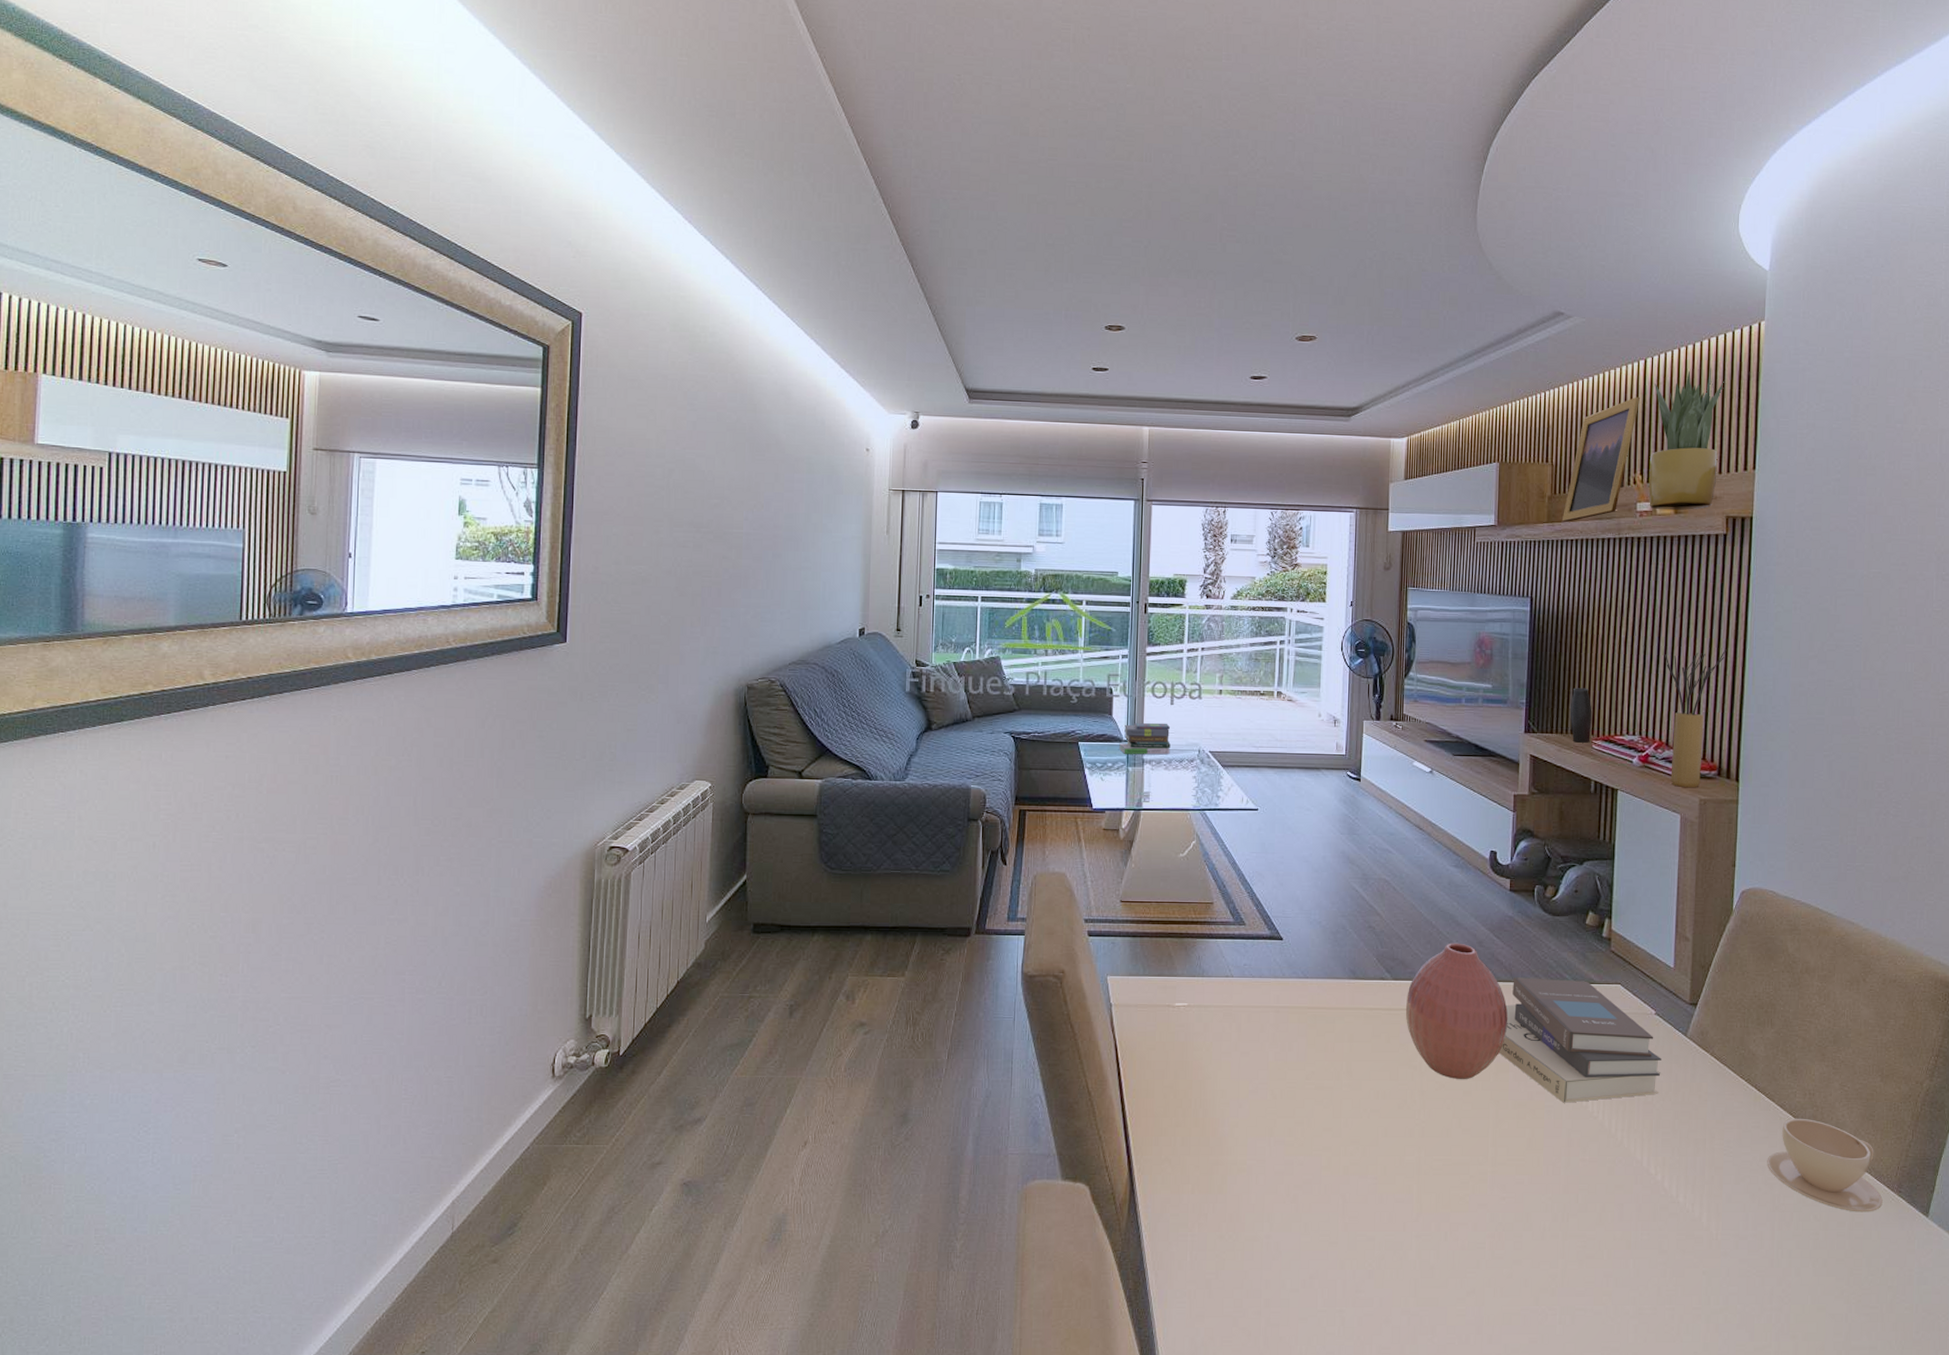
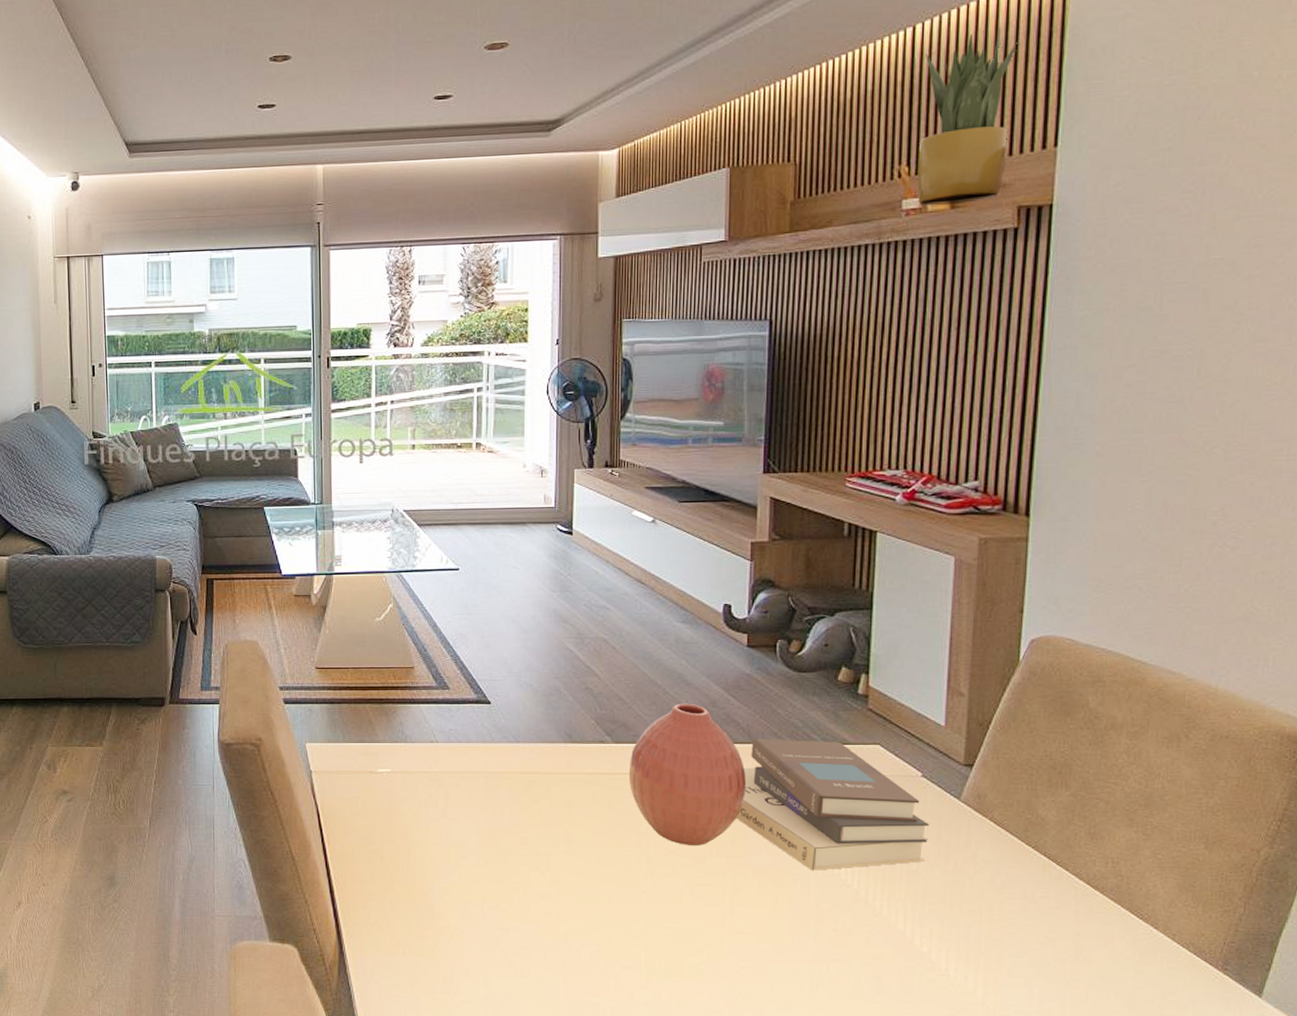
books: present [1119,722,1170,755] -> none [307,482,361,517]
picture frame: present [1561,396,1641,523] -> none [807,72,908,231]
vase: present [1570,688,1592,743] -> none [818,419,846,481]
vase: present [1665,649,1727,788] -> none [937,364,1016,526]
teacup: present [1767,1118,1883,1212] -> none [1057,888,1203,991]

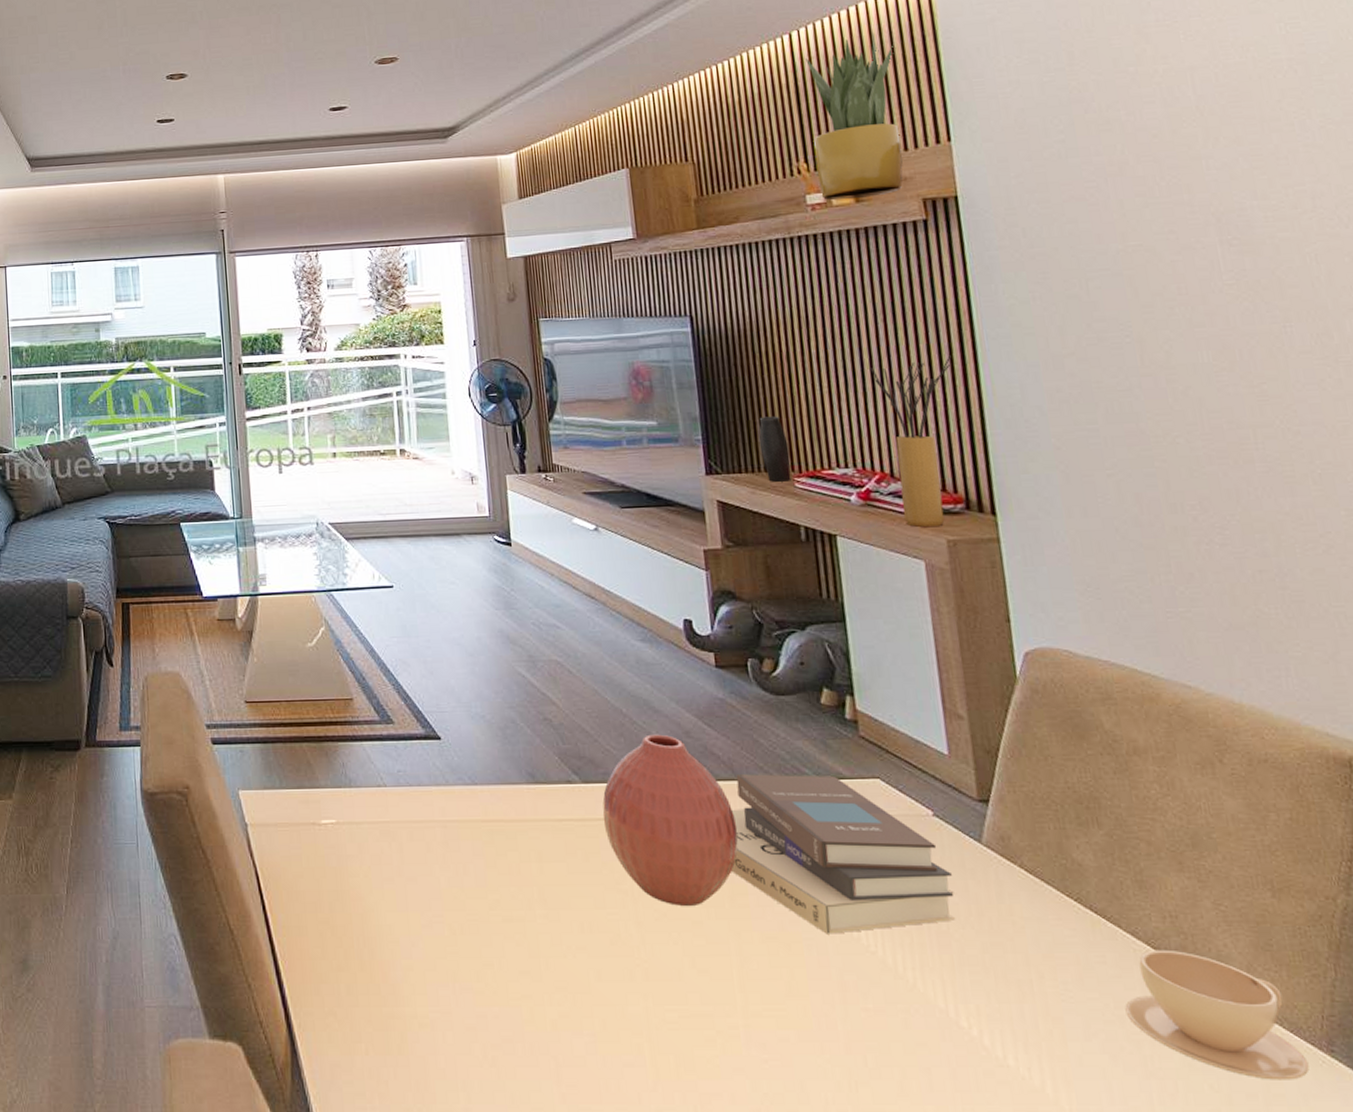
vase: none [818,419,846,481] -> present [759,416,791,482]
vase: none [937,364,1016,526] -> present [871,355,951,528]
teacup: none [1057,888,1203,991] -> present [1125,949,1310,1080]

